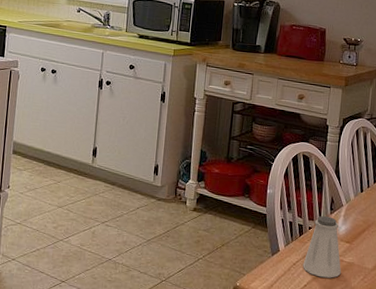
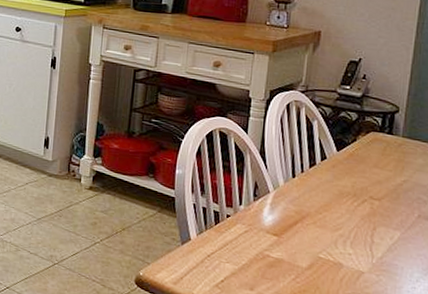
saltshaker: present [303,215,341,278] -> none [219,202,267,275]

